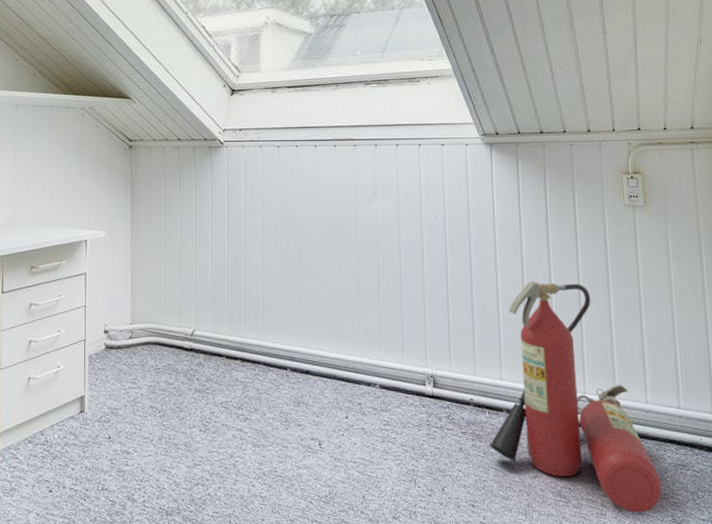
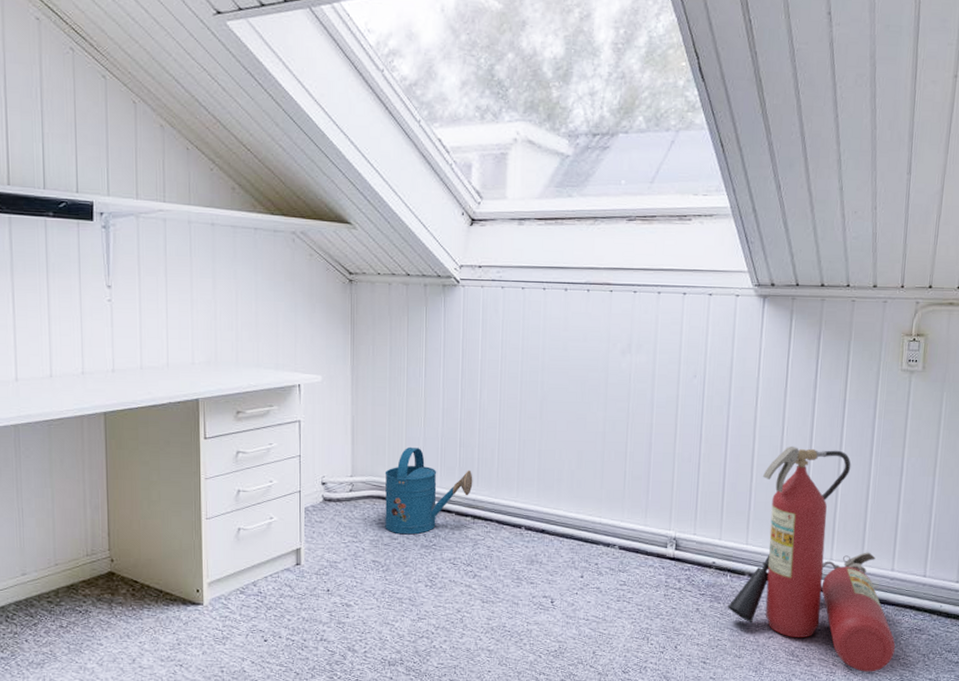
watering can: none [161,294,241,379] -> present [384,446,473,535]

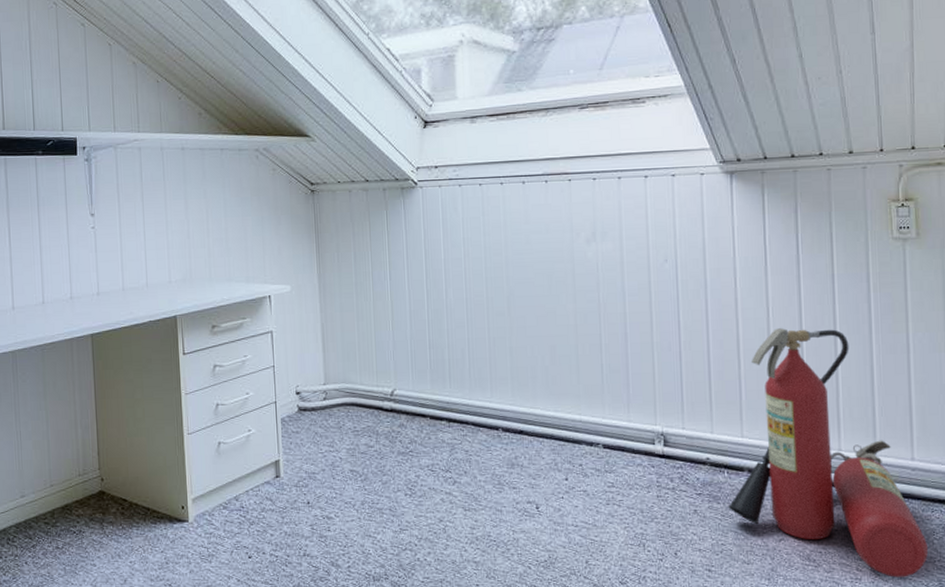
watering can: present [384,446,473,535] -> none [357,351,446,442]

